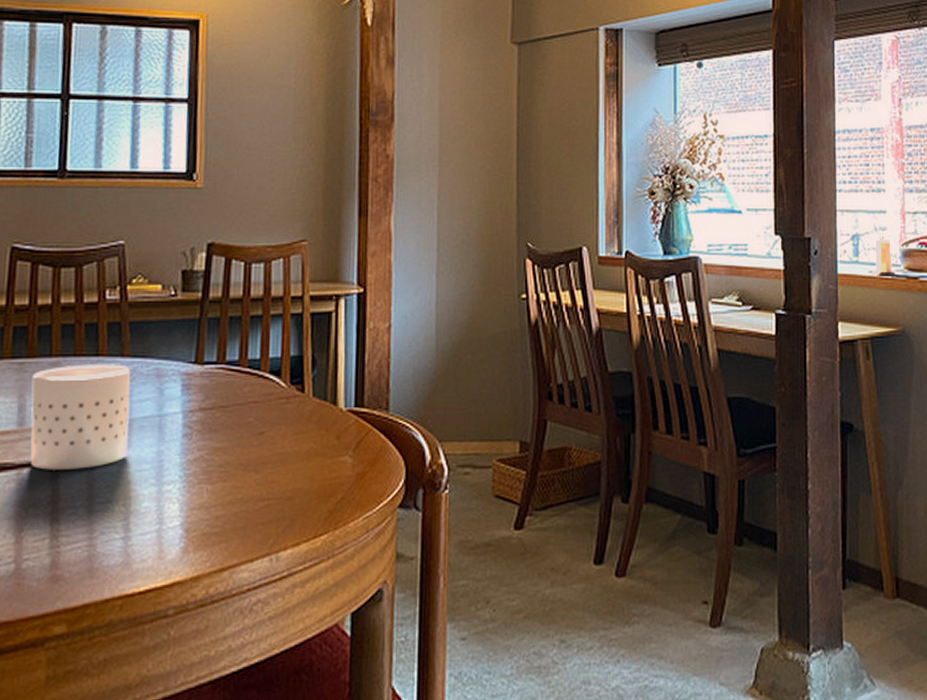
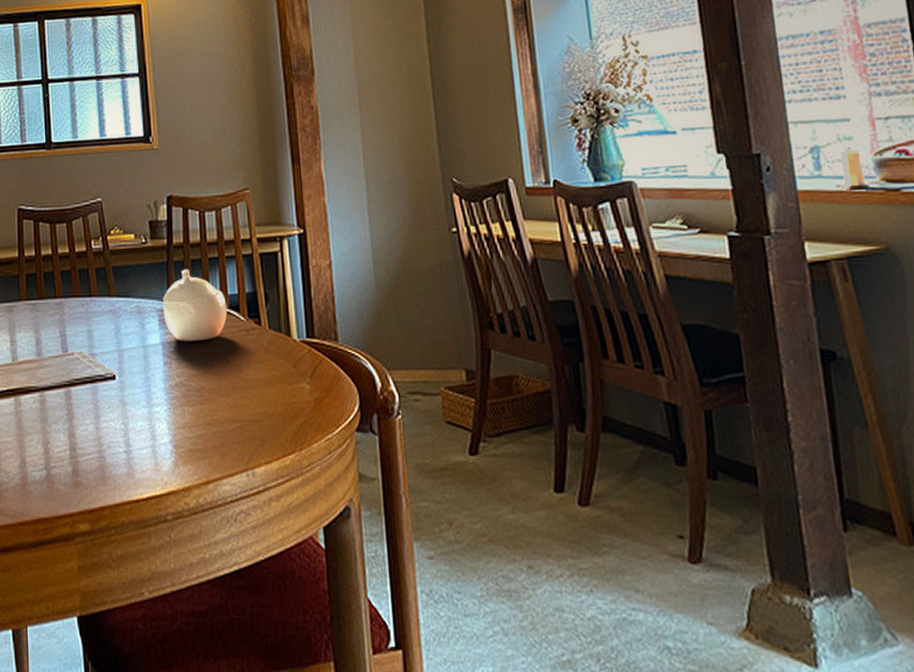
mug: present [30,364,131,470] -> none [43,303,121,393]
sugar bowl: none [188,327,267,410] -> present [162,269,228,341]

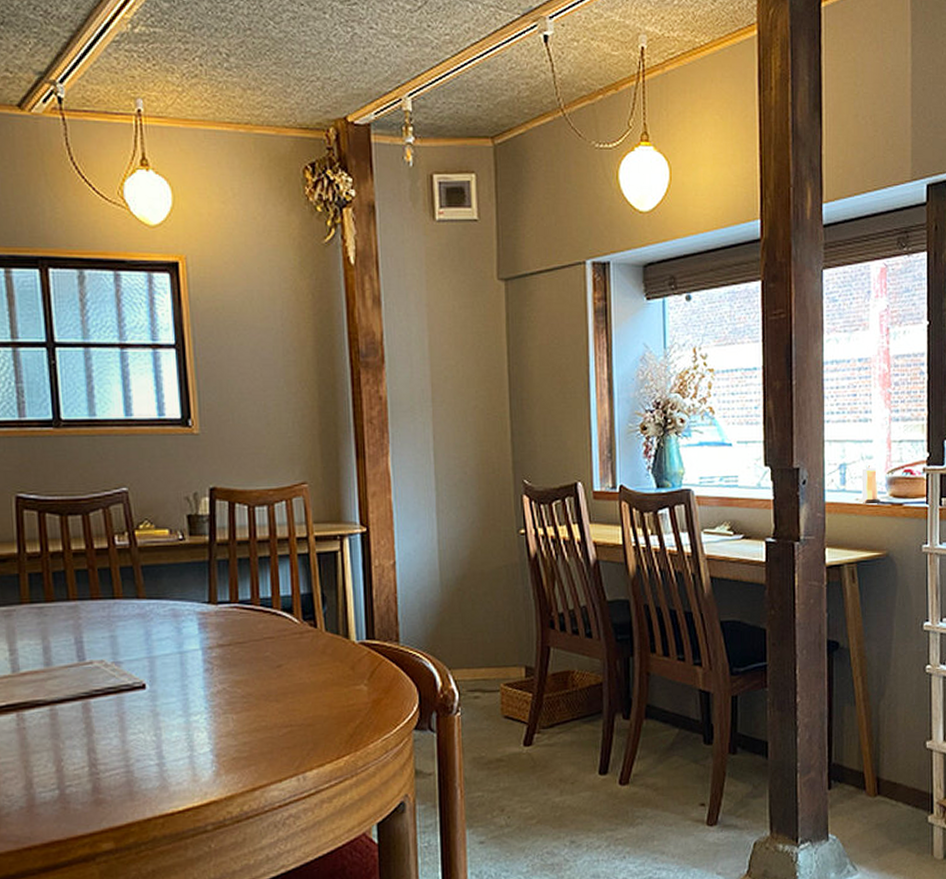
sugar bowl: present [162,269,228,341] -> none [203,568,279,646]

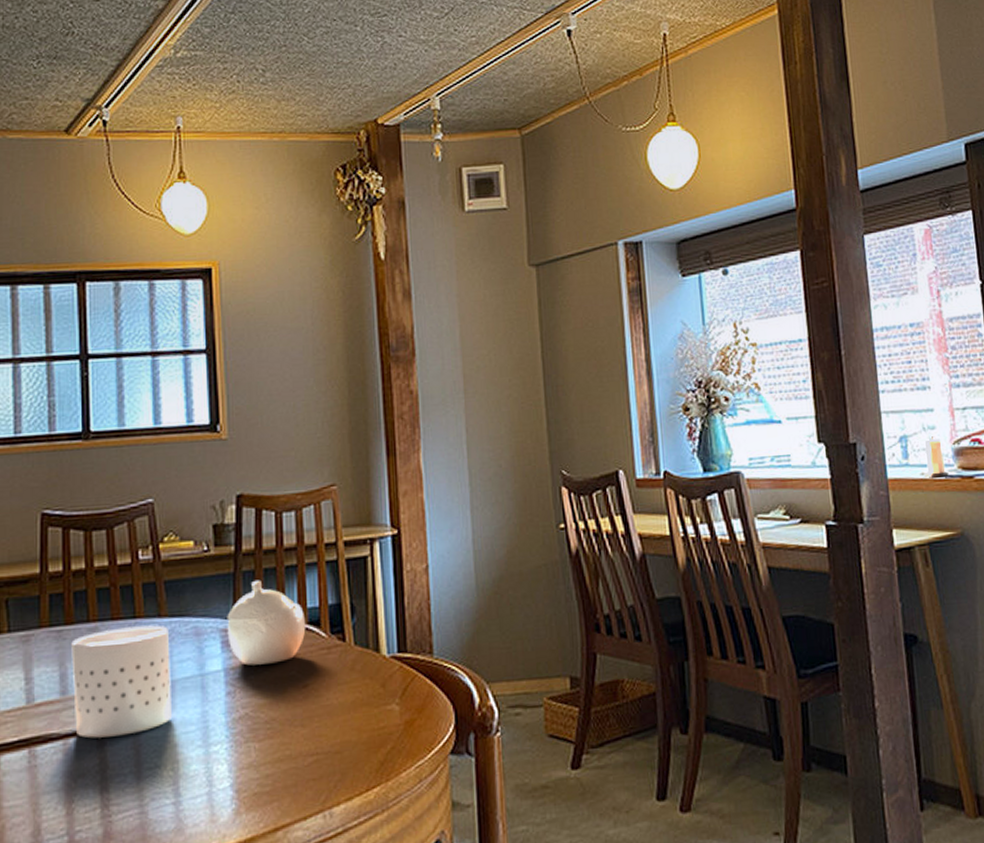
mug: none [53,606,153,706] -> present [71,625,172,739]
sugar bowl: none [203,568,279,646] -> present [227,580,306,666]

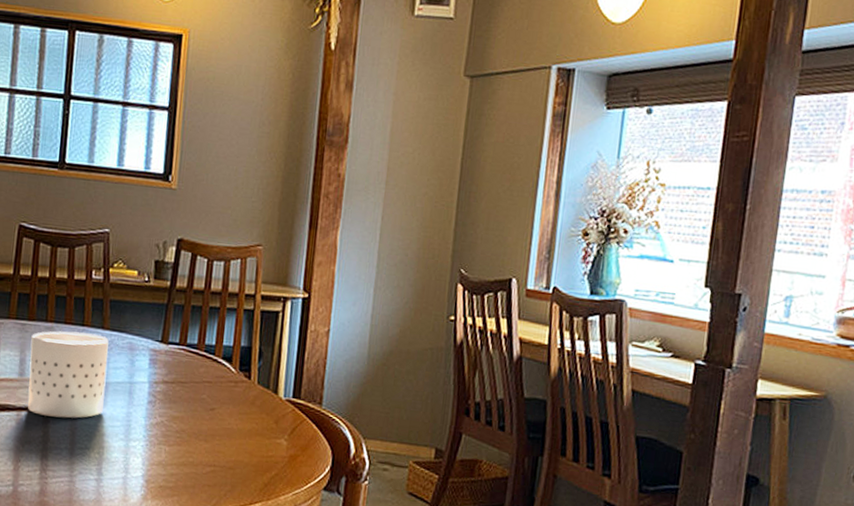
sugar bowl: present [227,580,306,666] -> none [155,313,221,386]
candle: present [924,436,949,478] -> none [801,301,826,342]

